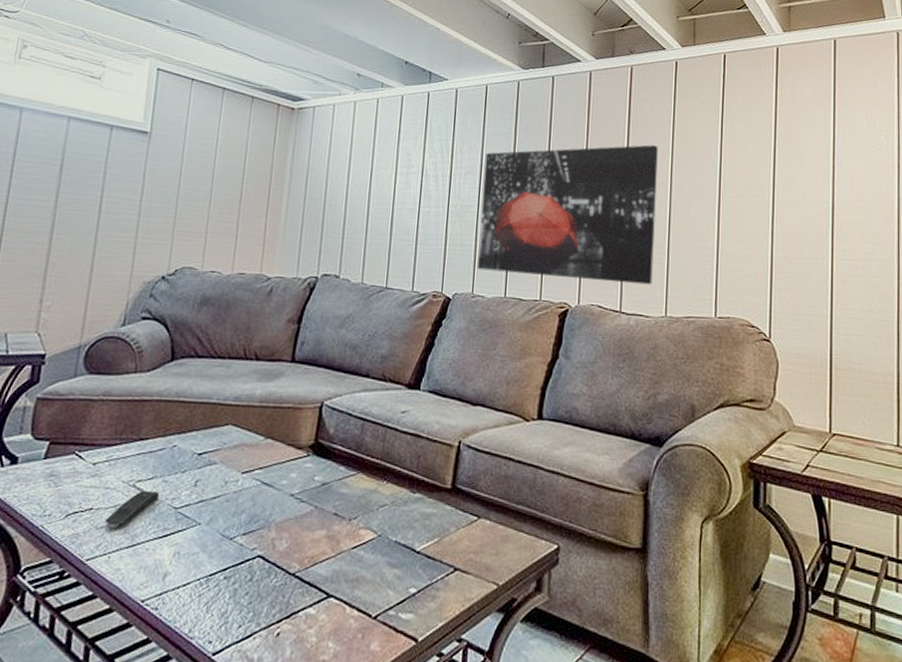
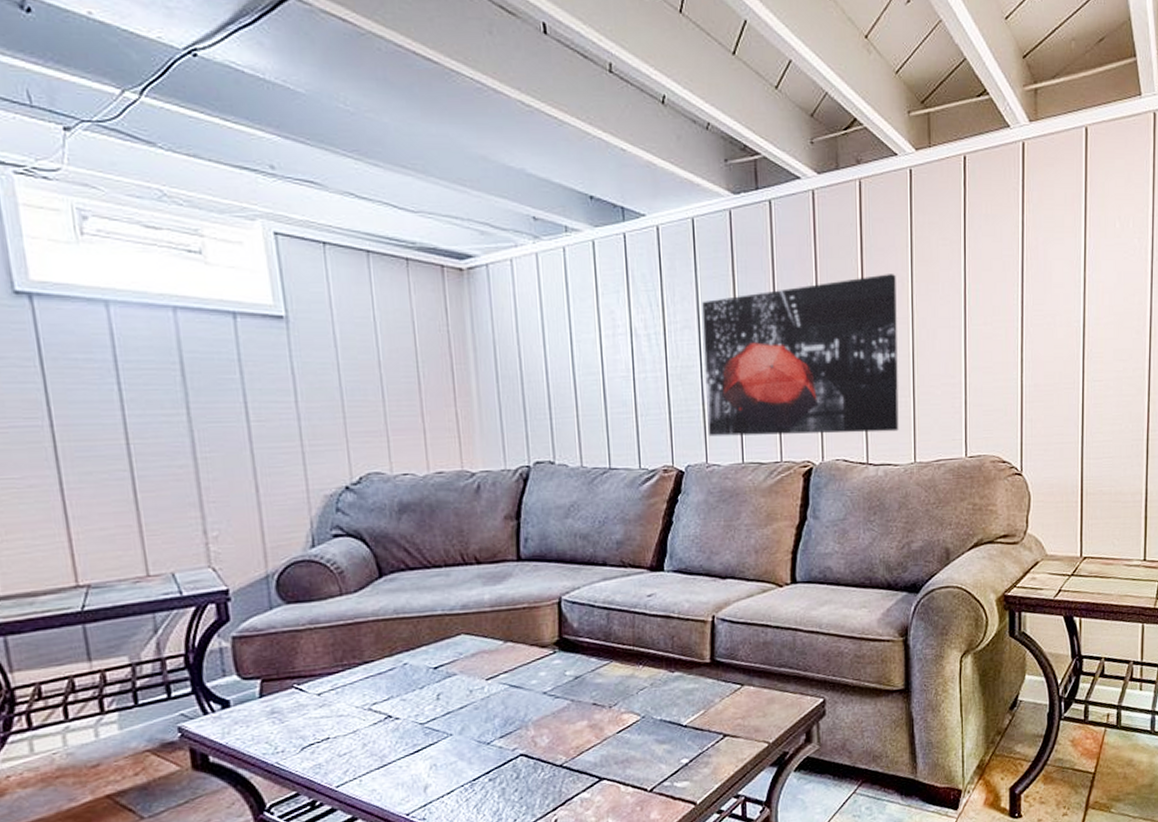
remote control: present [106,490,160,529] -> none [347,710,401,755]

